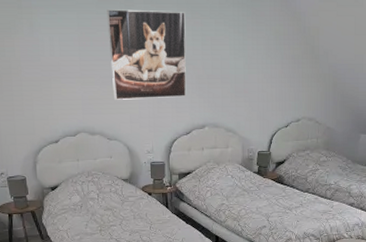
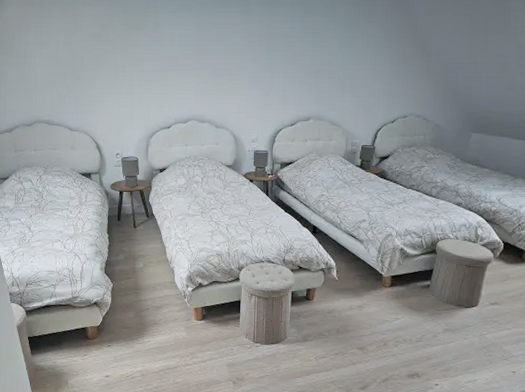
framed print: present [107,9,187,100] -> none [224,9,298,91]

